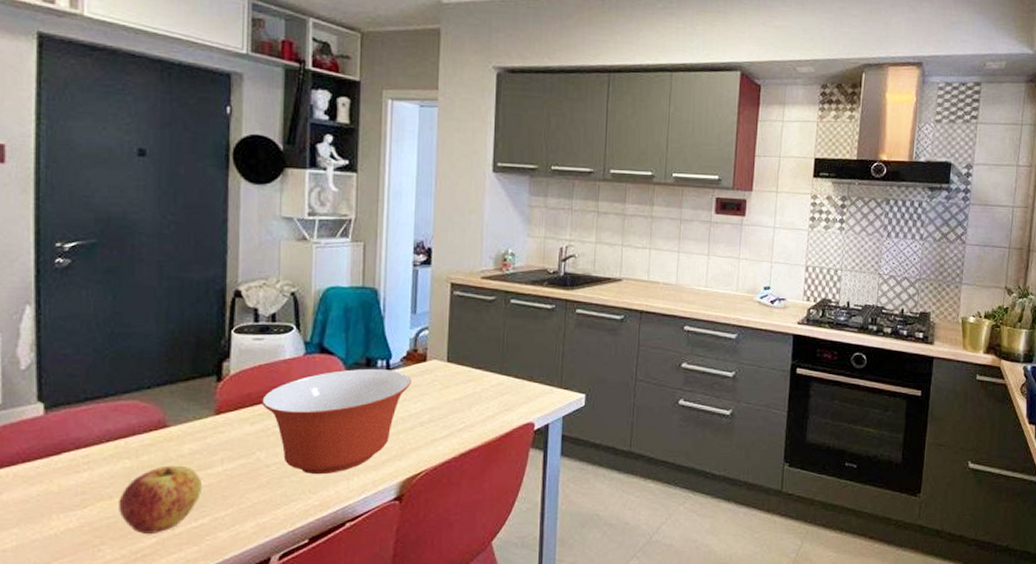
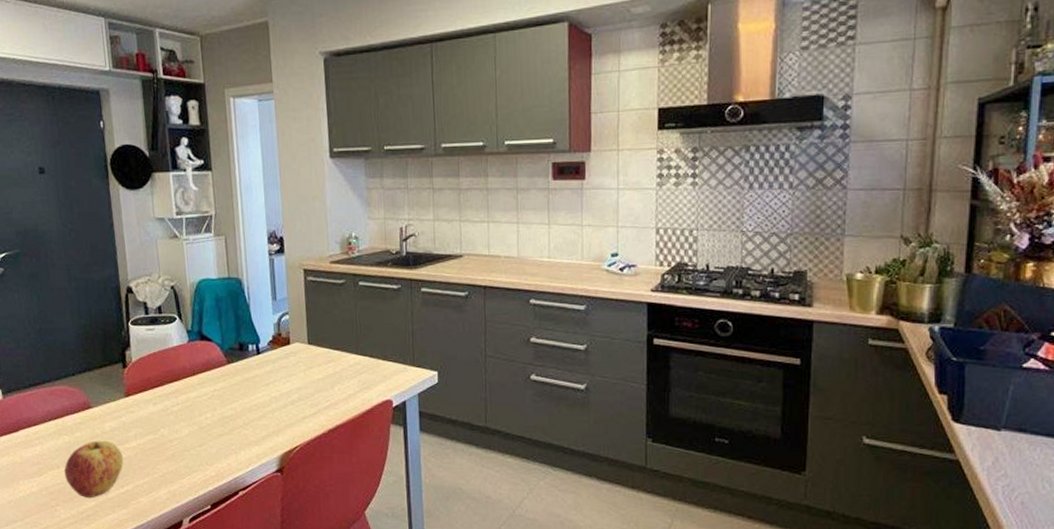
mixing bowl: present [261,369,411,475] -> none [159,353,279,449]

